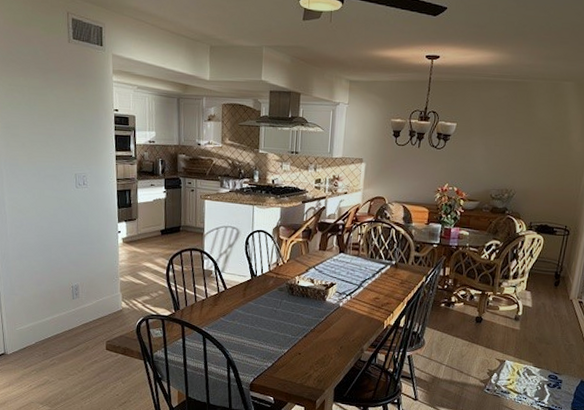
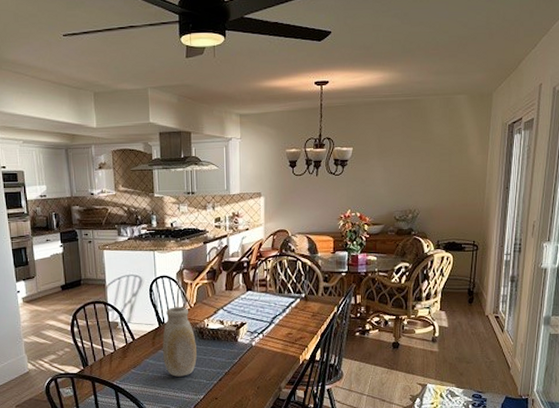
vase: none [252,261,286,329] -> present [162,307,197,377]

